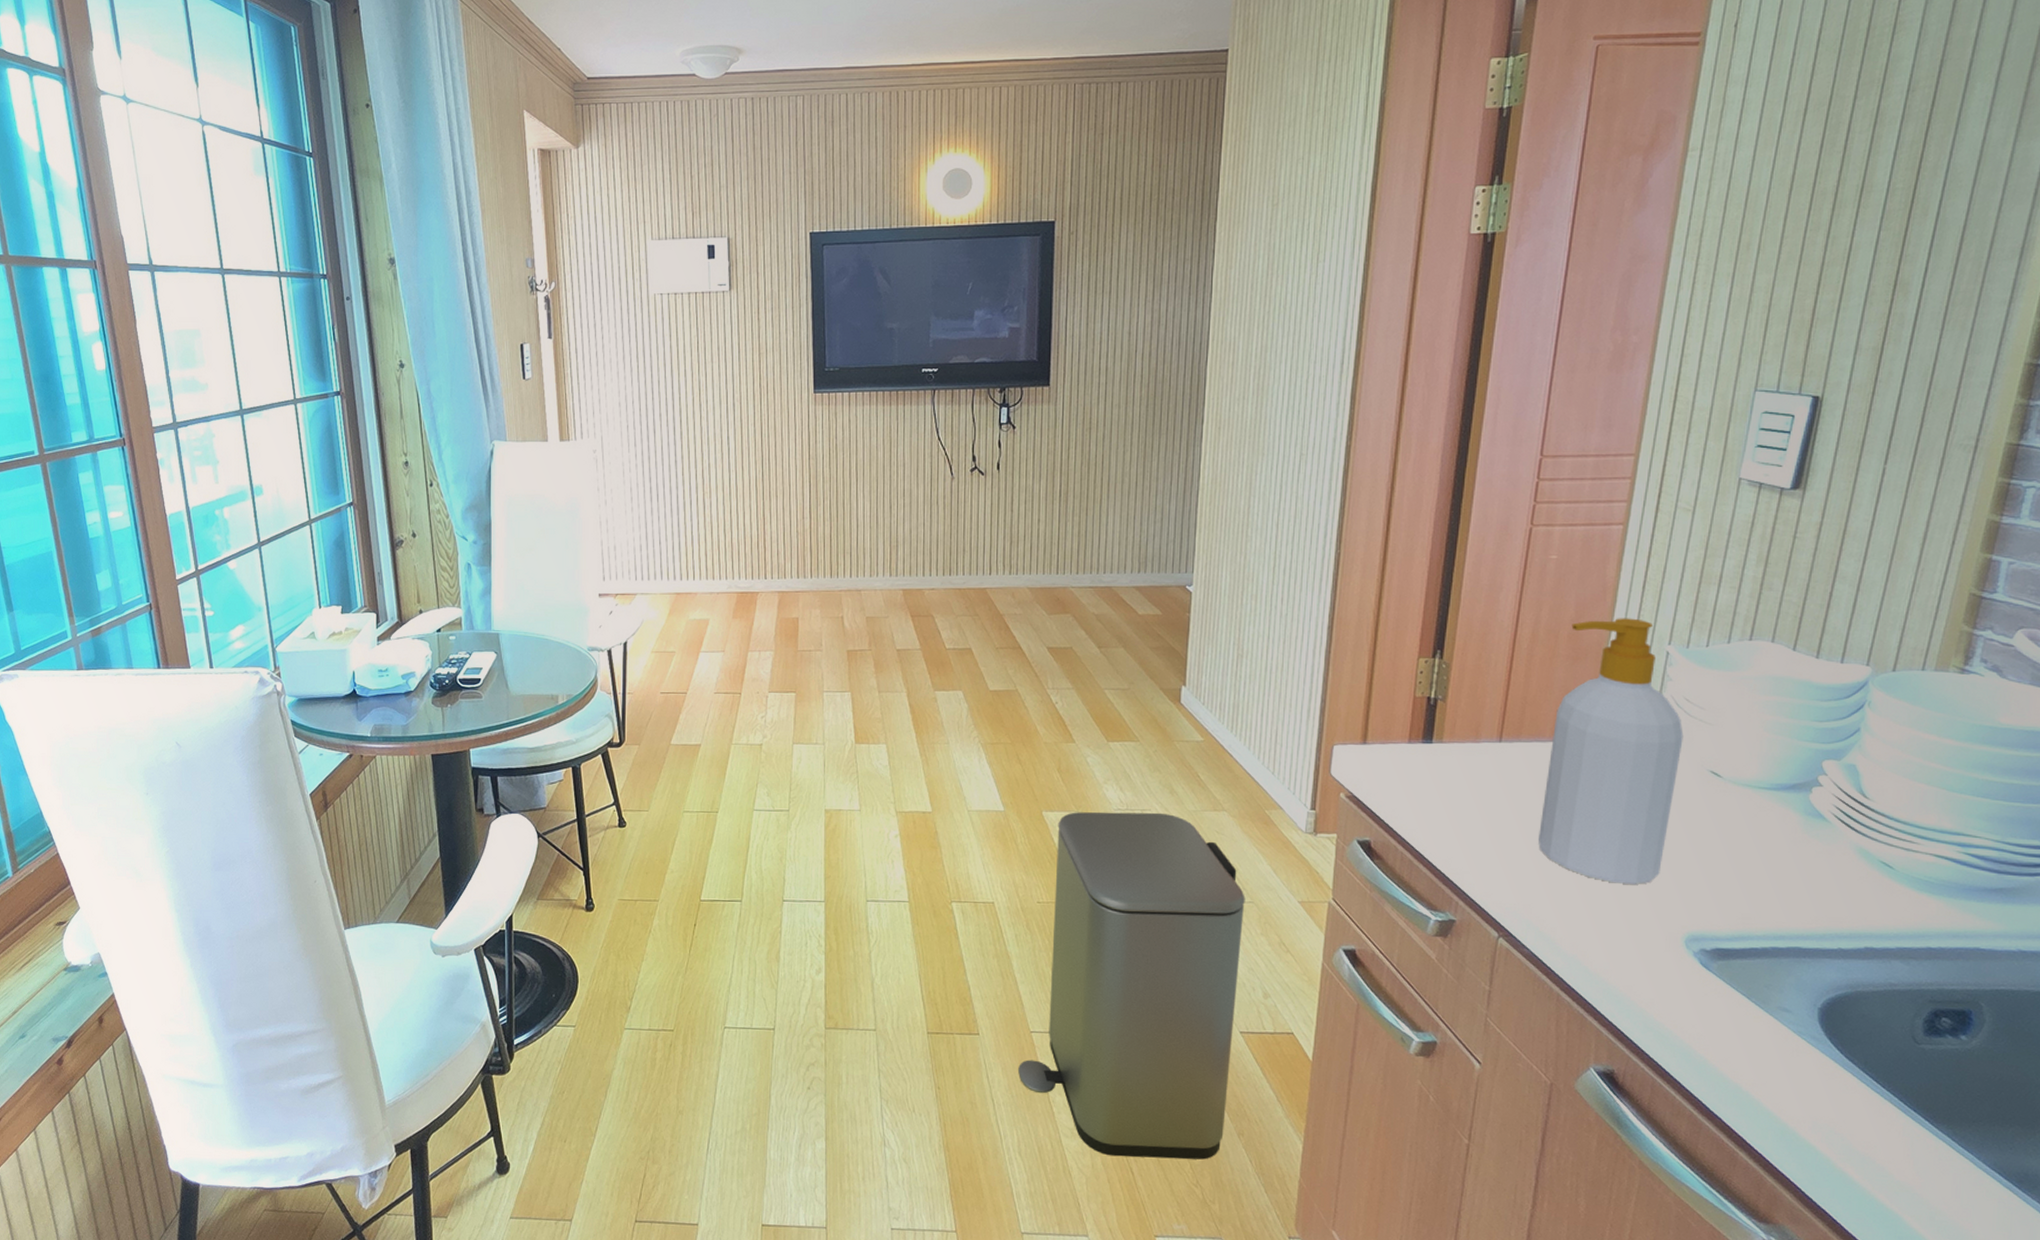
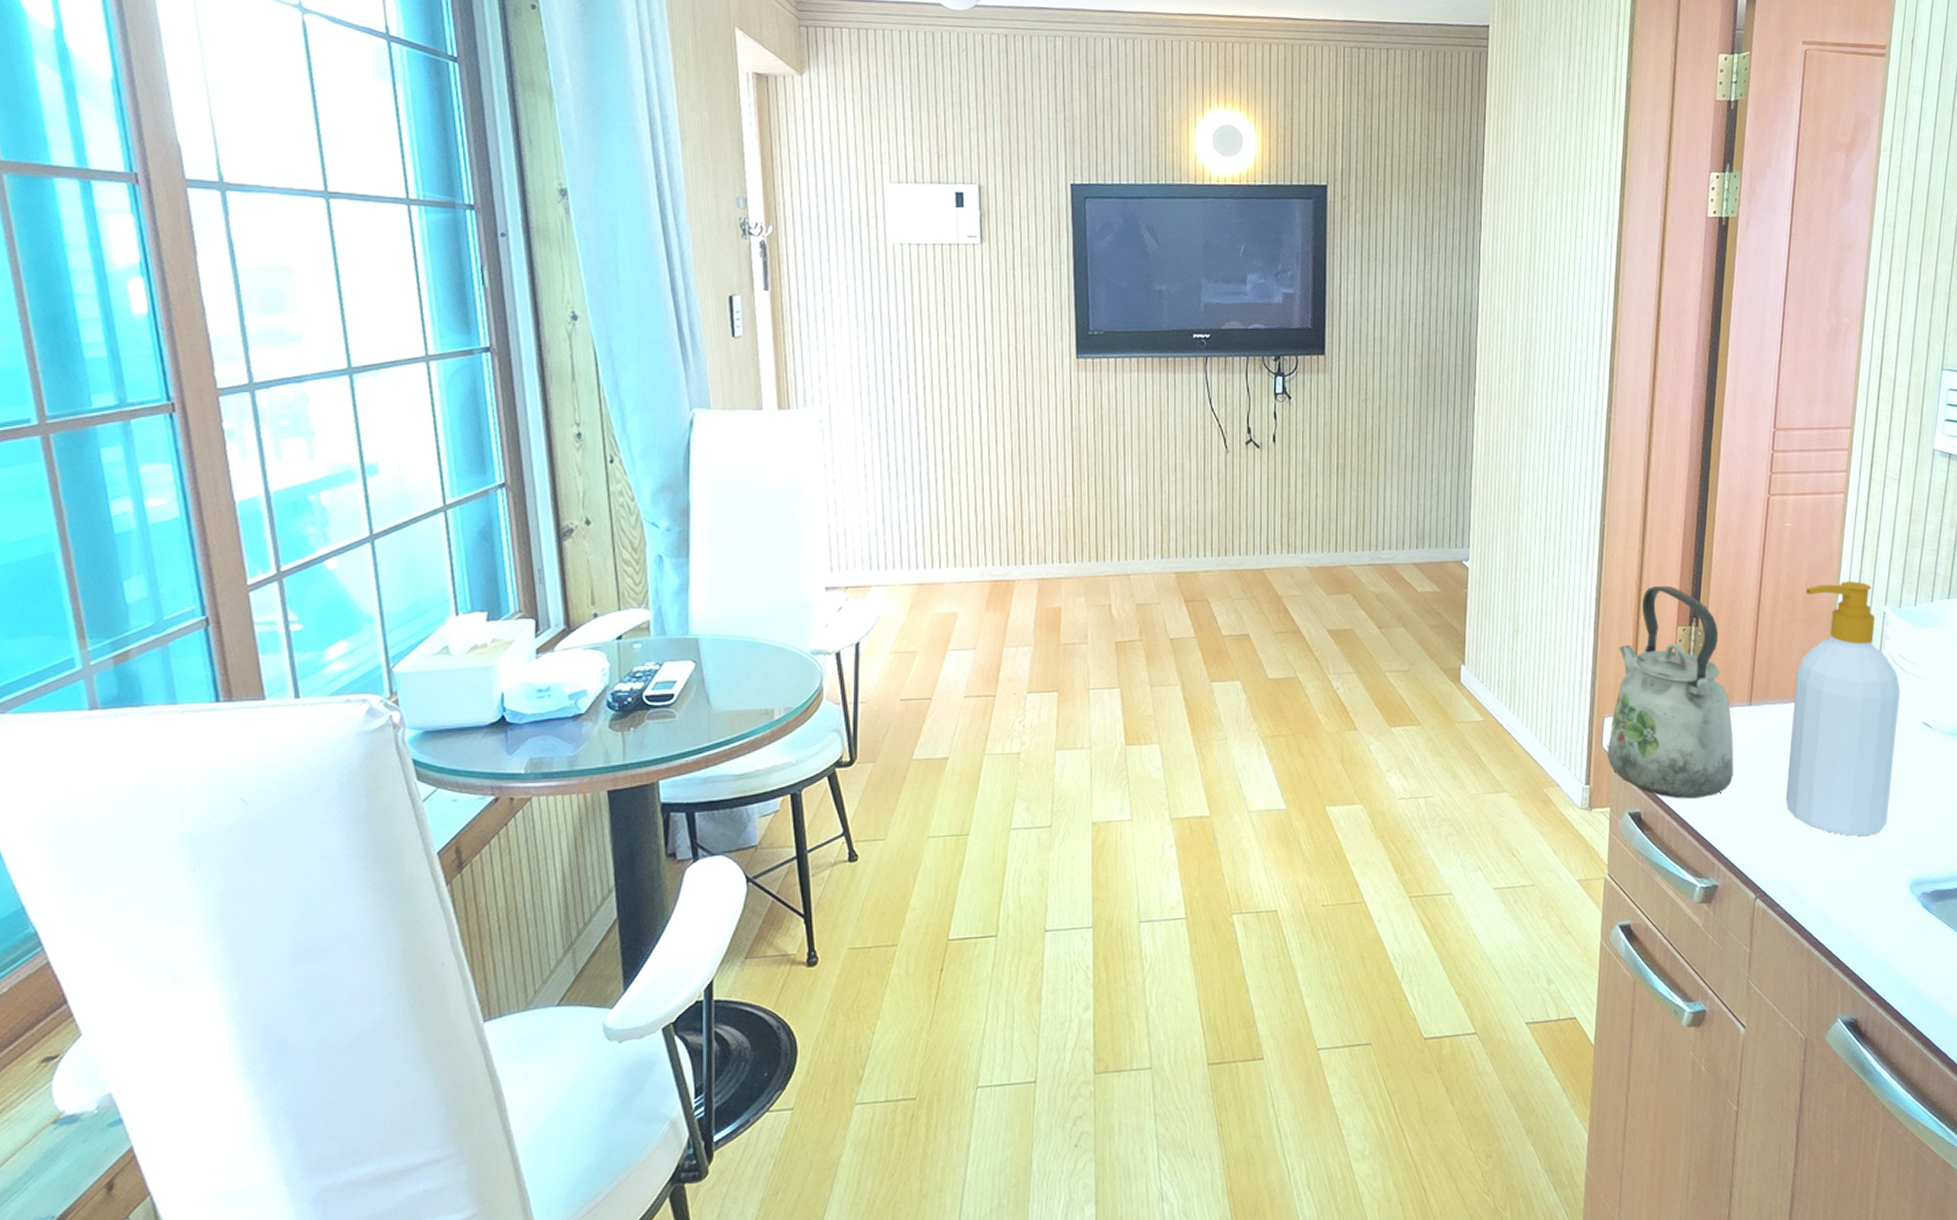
pedal bin: present [1018,811,1245,1160] -> none [1306,799,1527,1175]
kettle: none [1335,616,1479,832] -> present [1607,585,1733,799]

